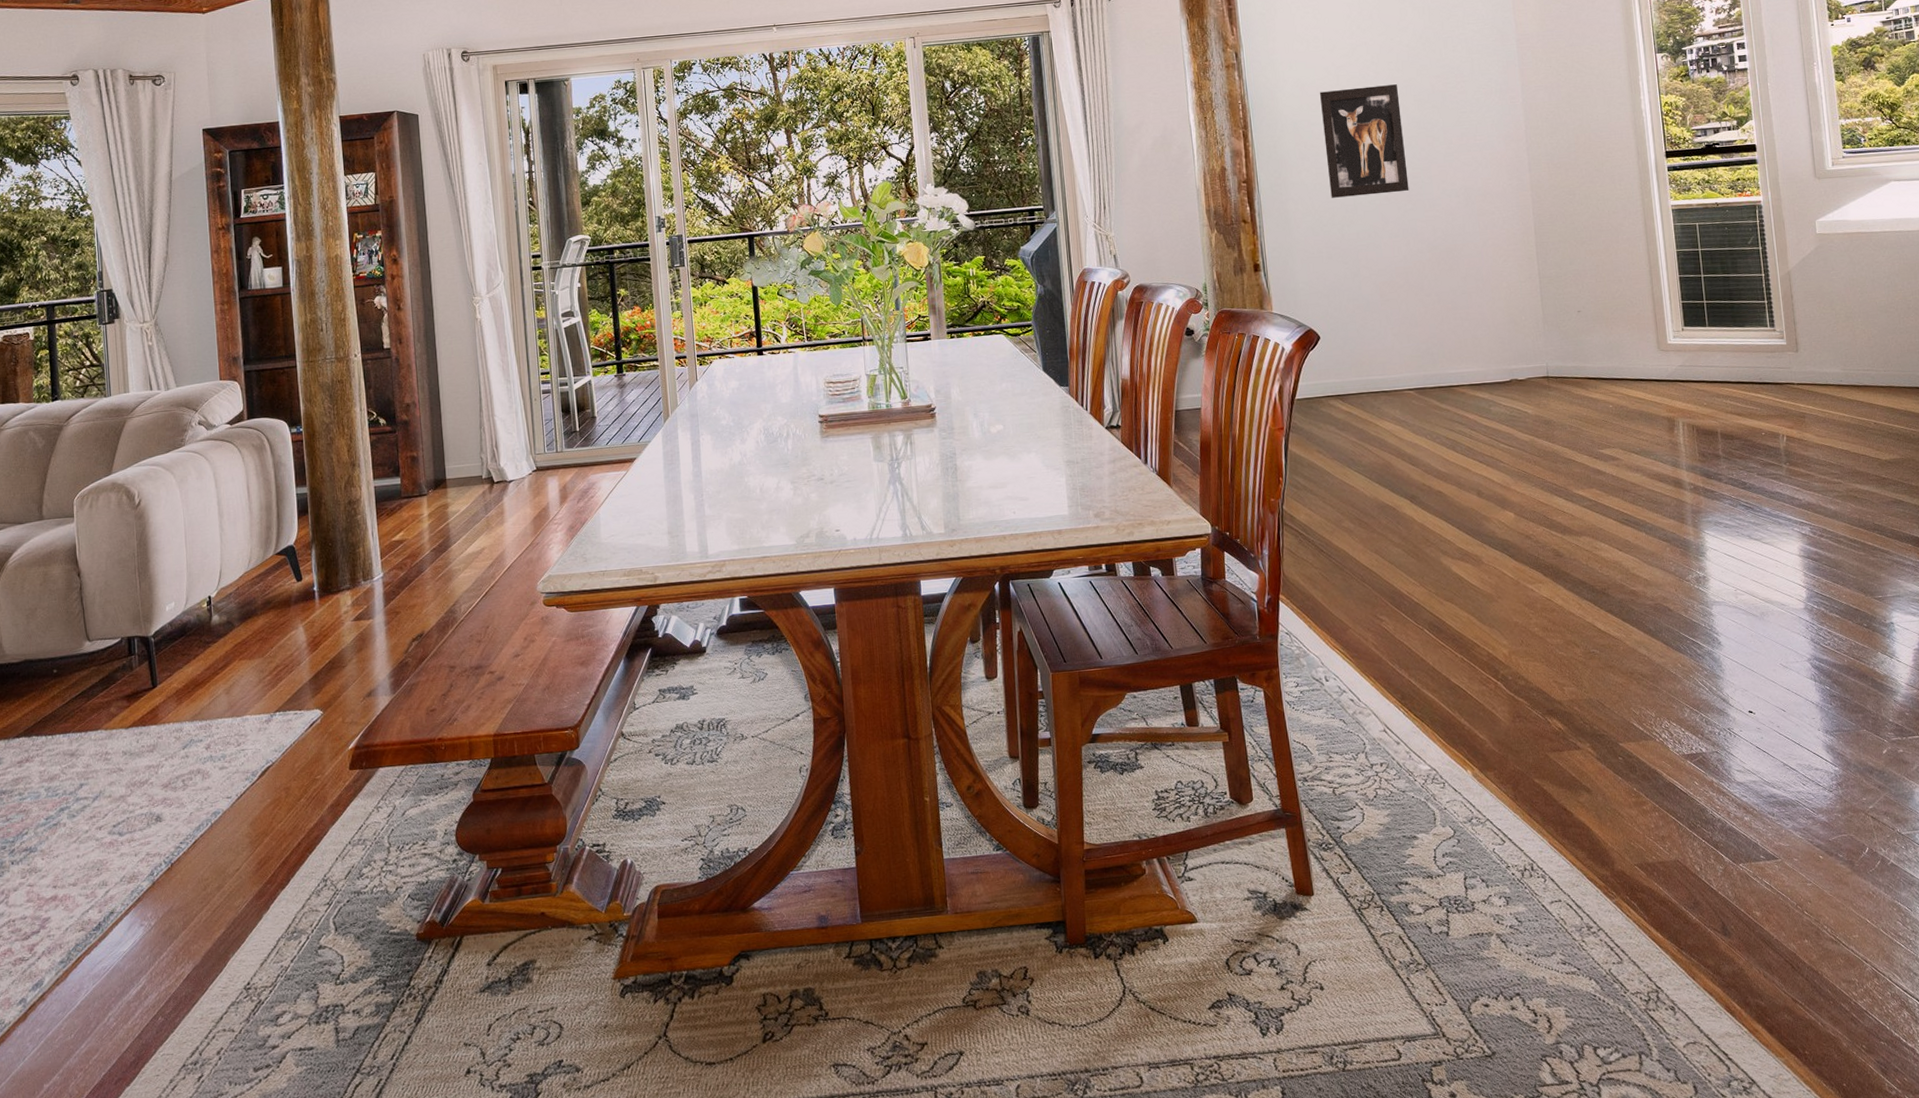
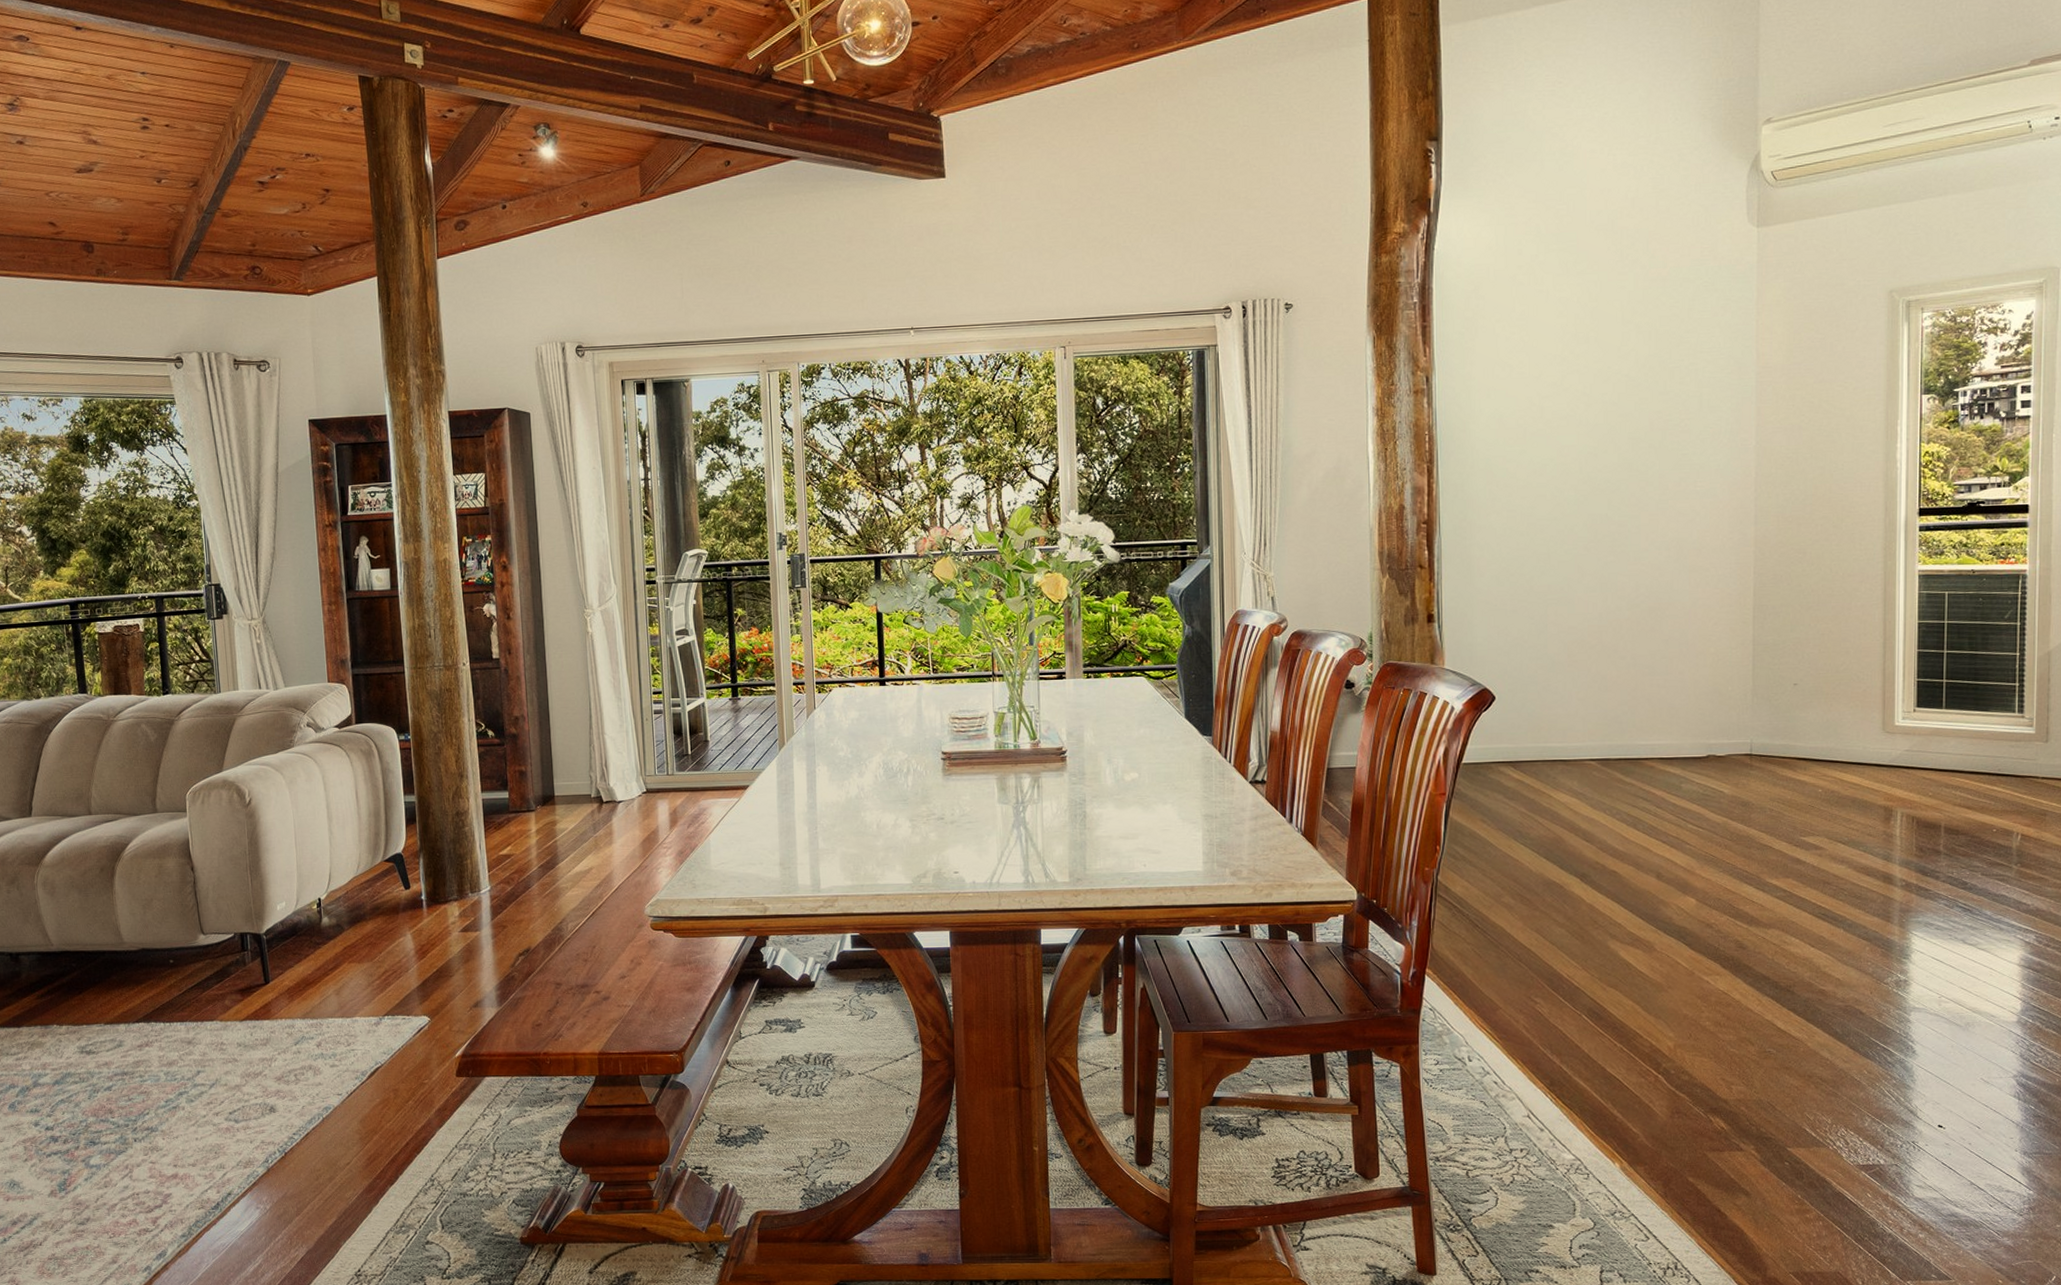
wall art: present [1319,84,1409,198] -> none [1519,419,1613,545]

